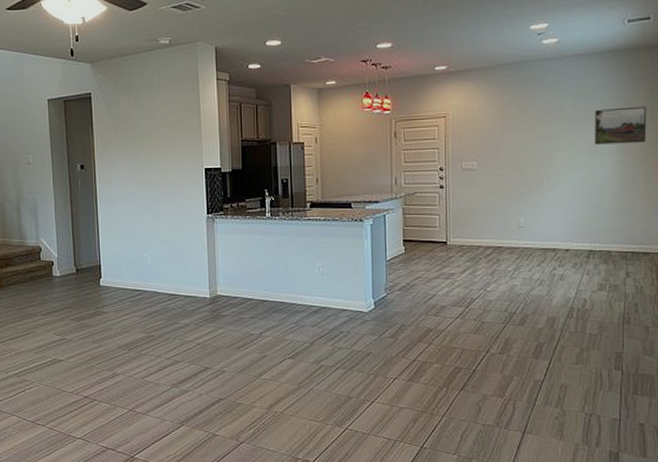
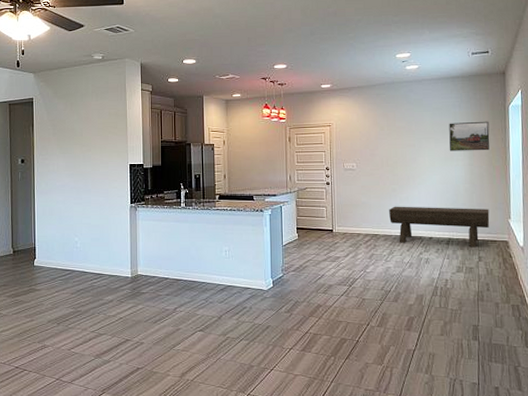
bench: none [516,212,642,261] -> present [389,206,490,248]

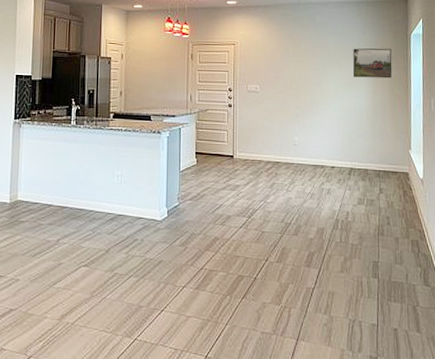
bench: present [389,206,490,248] -> none [292,132,391,179]

